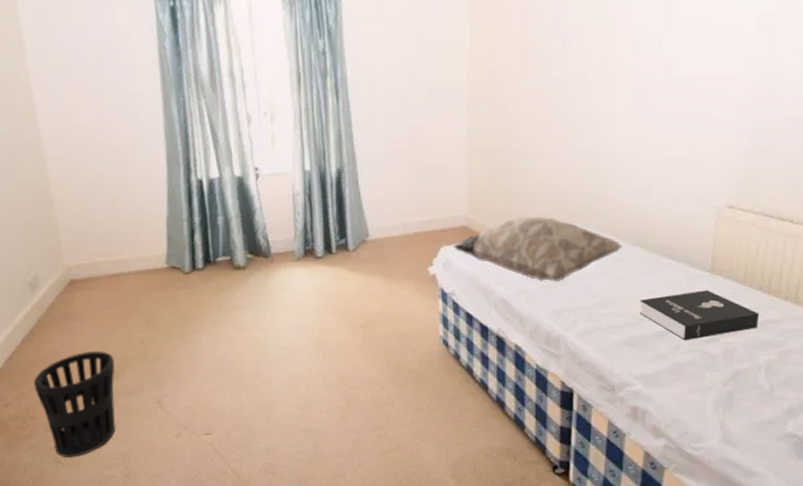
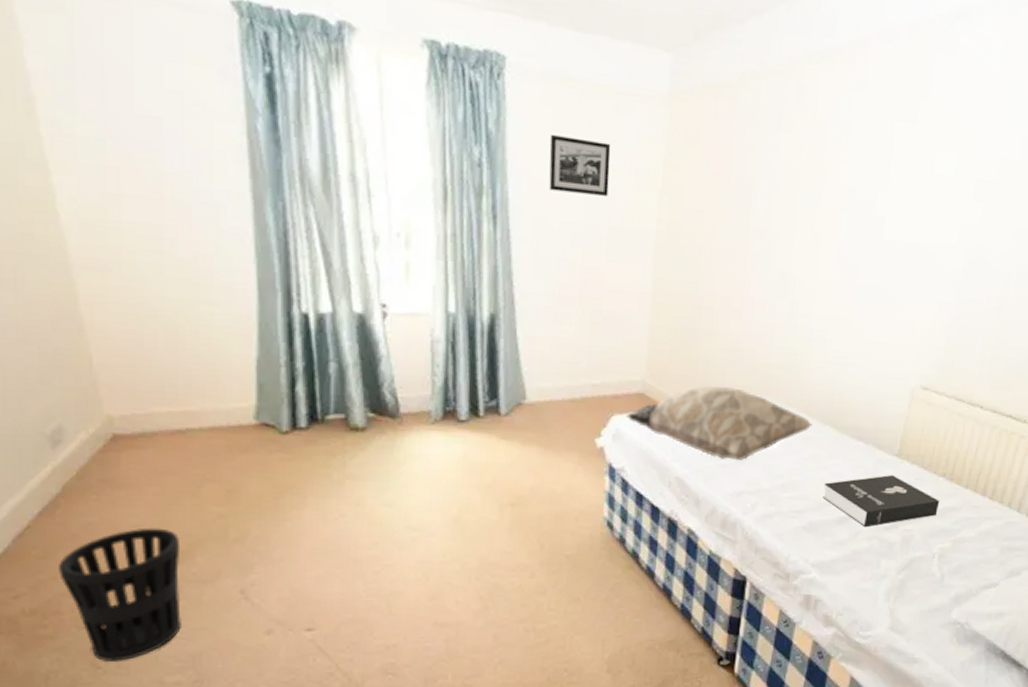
picture frame: none [376,22,426,67] -> present [549,134,611,196]

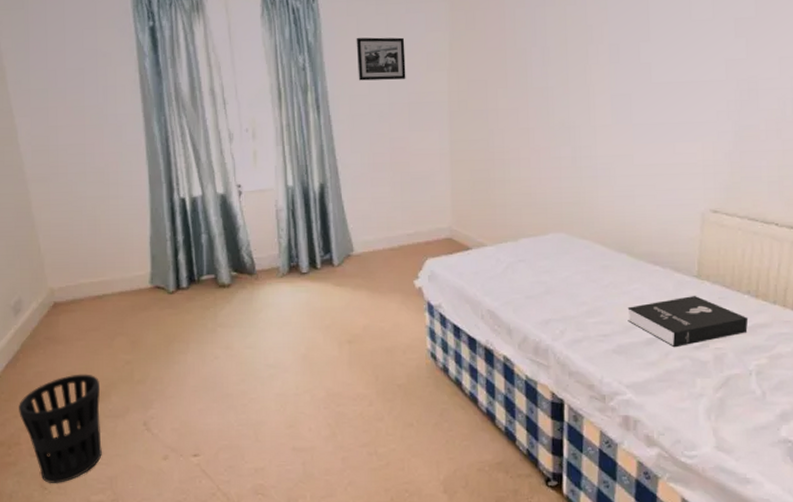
decorative pillow: present [625,385,812,461] -> none [437,226,608,292]

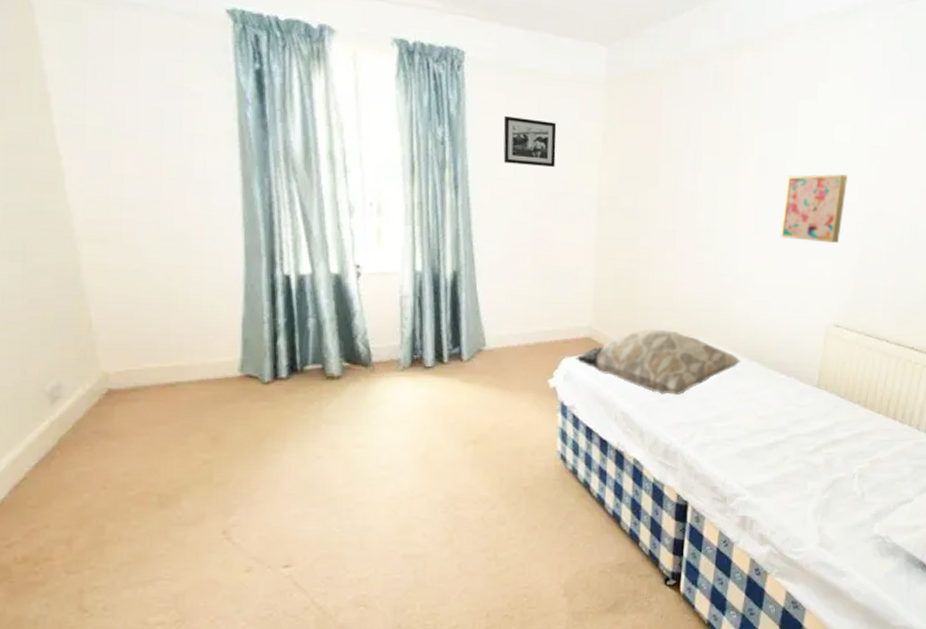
wastebasket: present [19,374,102,483] -> none [52,475,168,604]
decorative pillow: none [437,226,608,292] -> present [575,328,741,396]
booklet: present [627,296,749,348] -> none [753,404,857,452]
wall art: none [640,52,712,125] -> present [780,174,848,244]

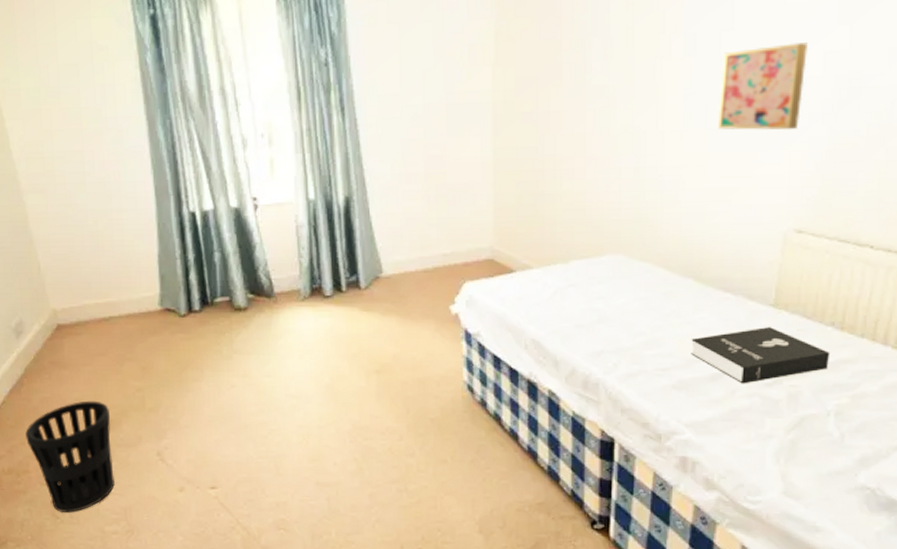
wastebasket: none [52,475,168,604] -> present [25,400,115,513]
picture frame: present [503,115,557,167] -> none [386,26,444,78]
decorative pillow: present [575,328,741,396] -> none [477,246,672,320]
booklet: none [753,404,857,452] -> present [691,327,831,384]

